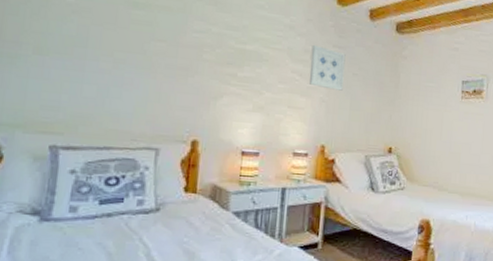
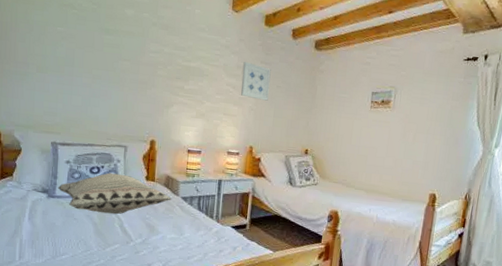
decorative pillow: none [55,184,219,240] -> present [58,172,172,215]

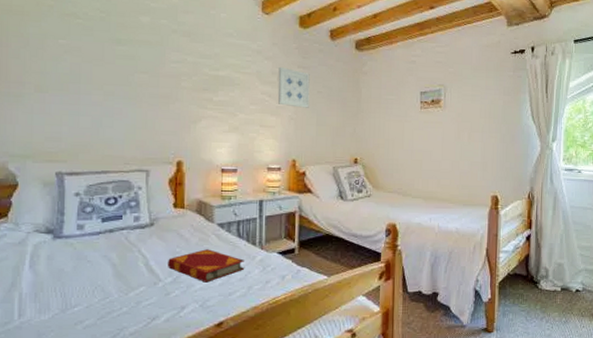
decorative pillow: present [58,172,172,215] -> none [65,203,205,251]
hardback book: none [138,218,203,246] -> present [168,249,245,283]

